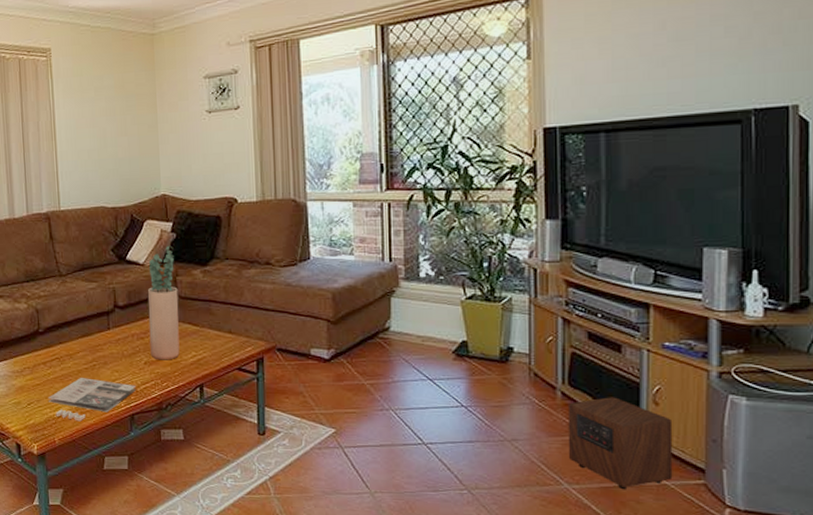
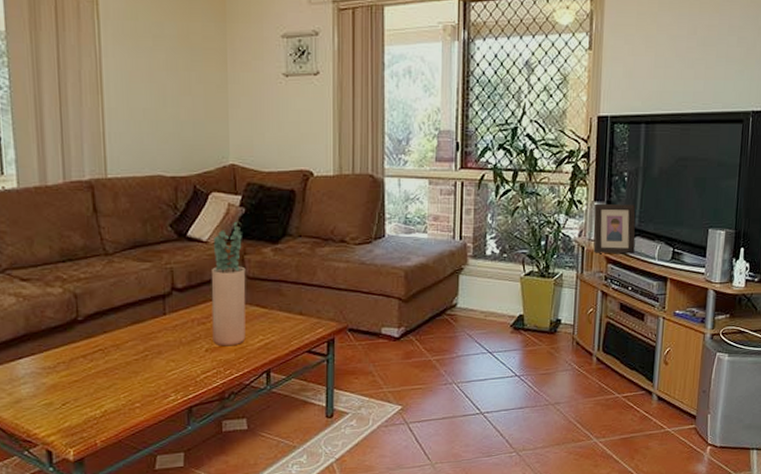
magazine: present [48,378,136,422] -> none [88,370,195,420]
picture frame: none [546,221,602,277] -> present [593,203,636,254]
subwoofer: present [567,397,673,490] -> none [598,360,676,439]

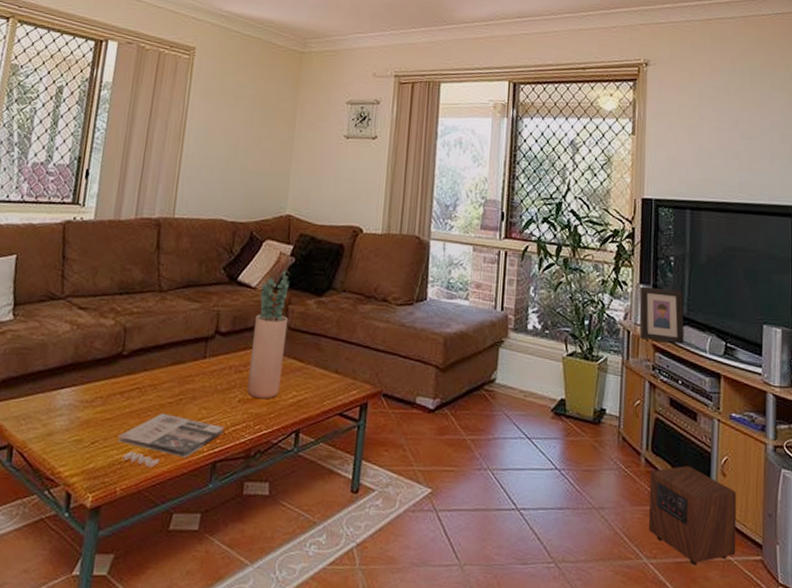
magazine: none [88,370,195,420] -> present [116,414,224,468]
subwoofer: none [598,360,676,439] -> present [648,466,737,566]

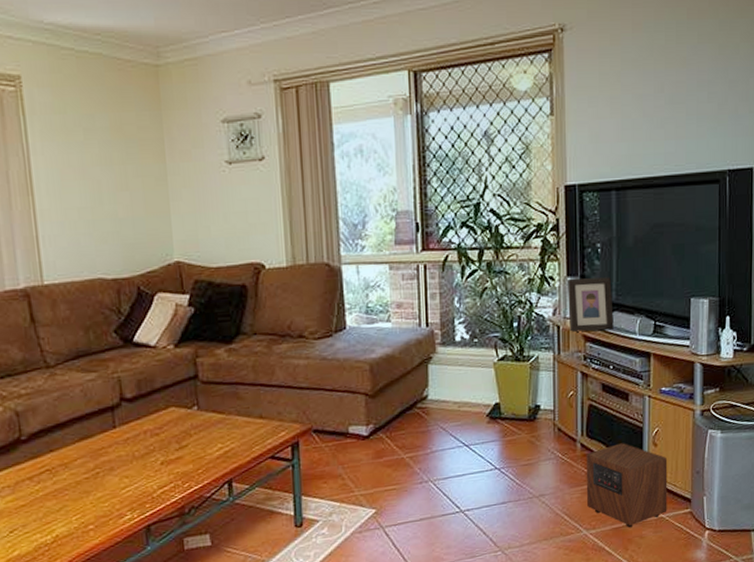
magazine: present [116,414,224,468] -> none [37,489,152,544]
vase: present [247,264,290,399] -> none [161,316,203,458]

